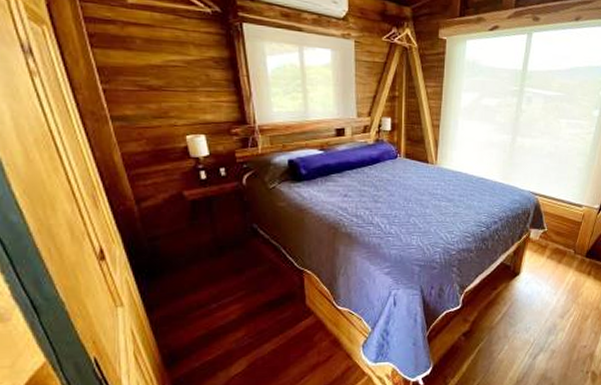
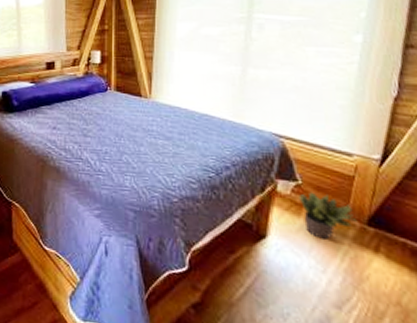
potted plant: none [544,236,580,271] -> present [299,192,358,240]

